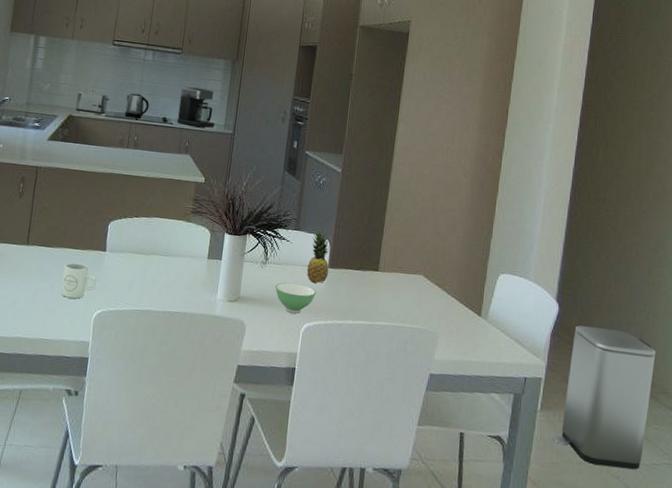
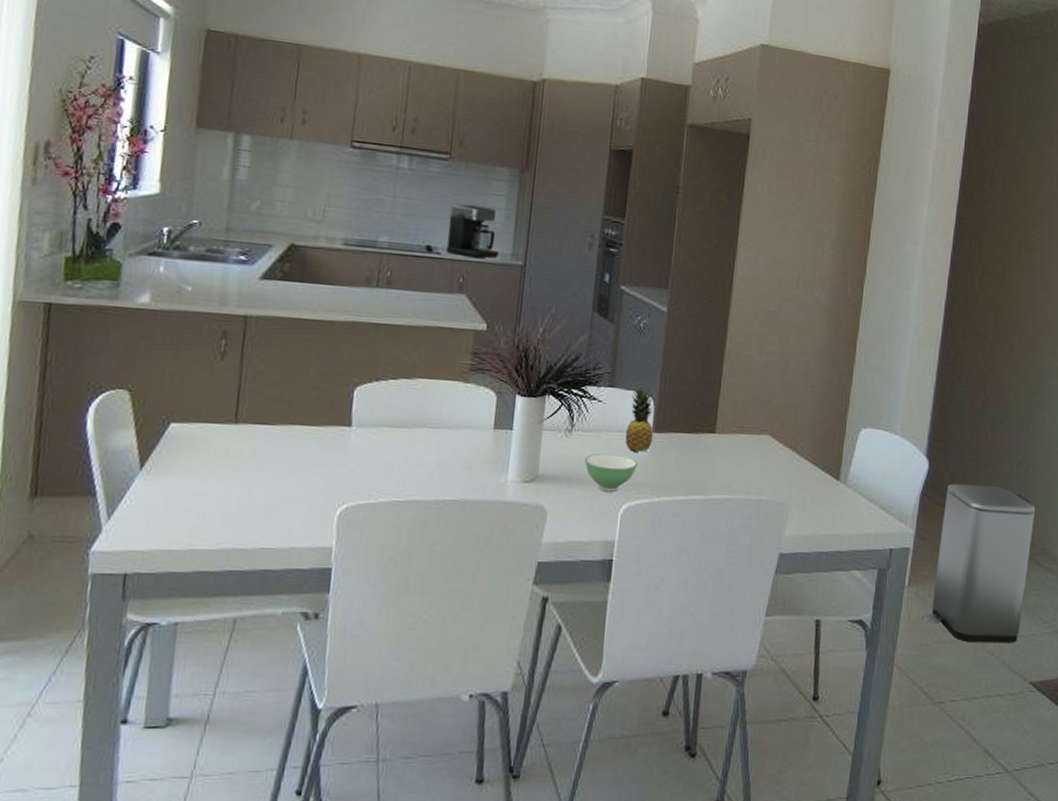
mug: present [61,262,97,299] -> none [288,444,339,492]
toaster: present [75,91,110,115] -> none [300,211,350,243]
kettle: present [124,93,150,120] -> none [371,213,407,249]

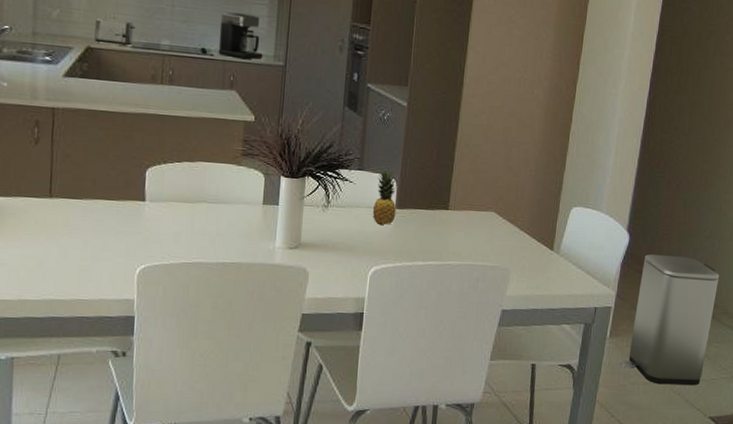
toaster: none [300,211,350,243] -> present [94,18,136,46]
bowl: present [584,453,639,492] -> none [338,225,384,257]

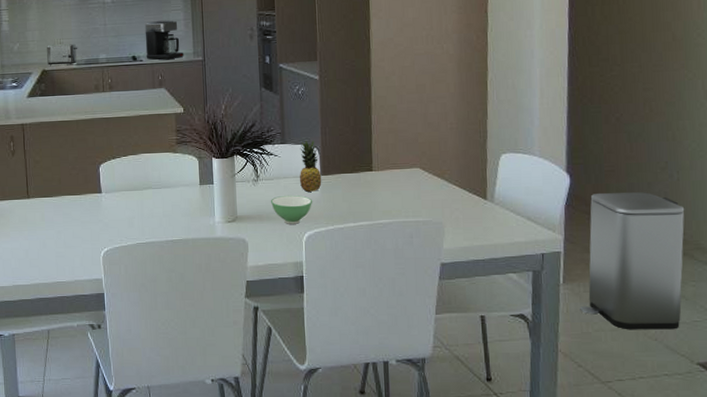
bowl: none [338,225,384,257] -> present [270,195,313,224]

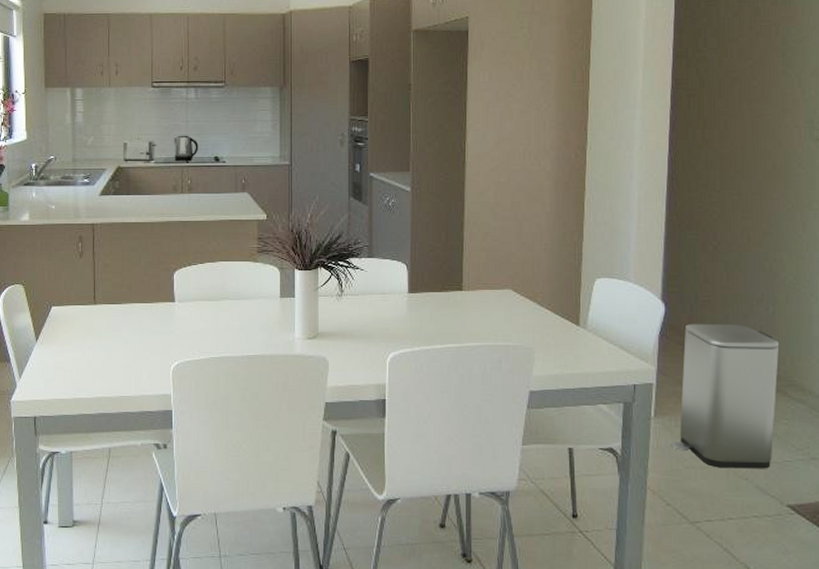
kettle: none [93,37,117,63] -> present [173,135,199,162]
coffee maker: present [145,20,184,60] -> none [229,121,270,163]
bowl: present [270,195,313,224] -> none [354,312,399,344]
fruit: present [300,141,322,192] -> none [386,256,409,310]

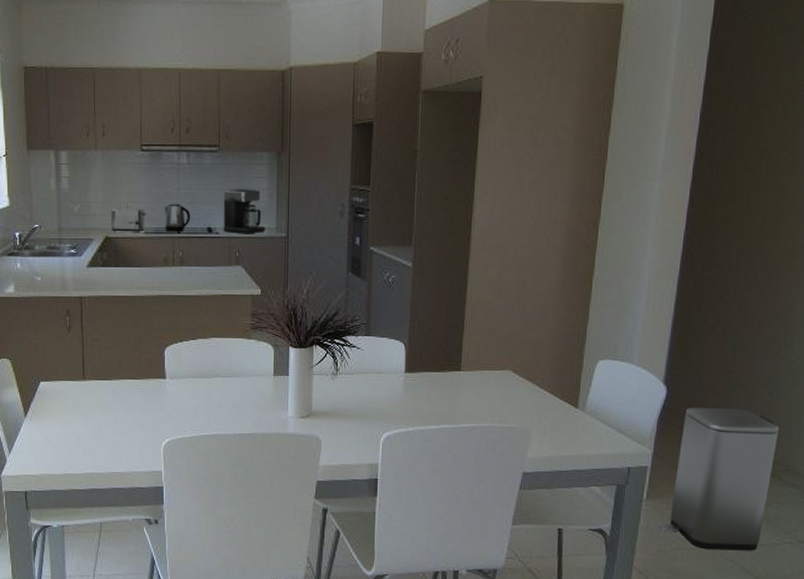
coffee maker: none [229,121,270,163] -> present [223,189,266,234]

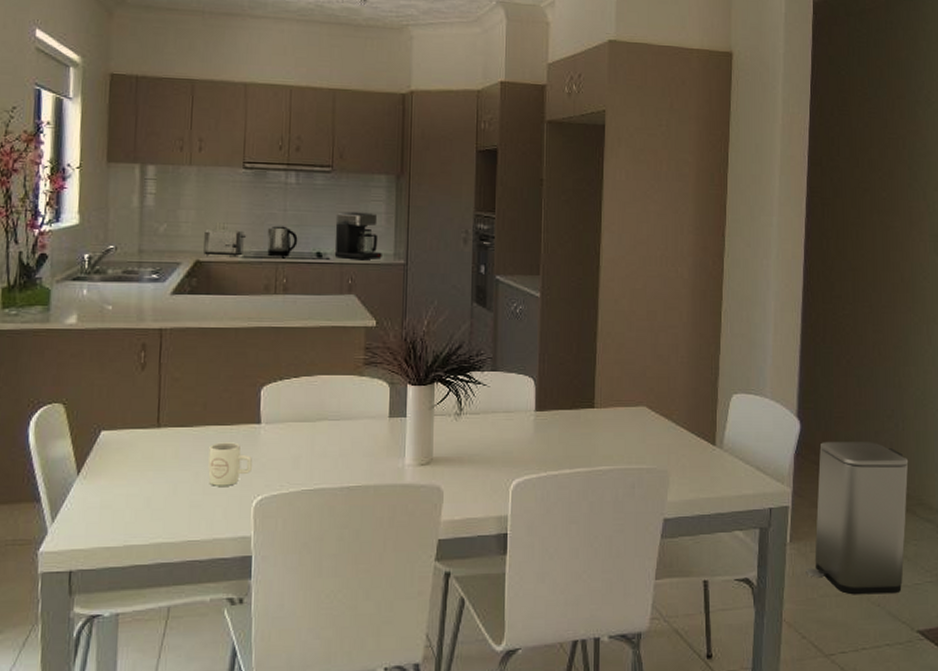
mug: none [125,393,160,430] -> present [208,442,252,486]

